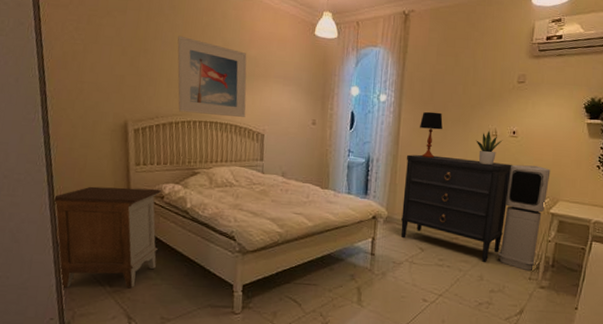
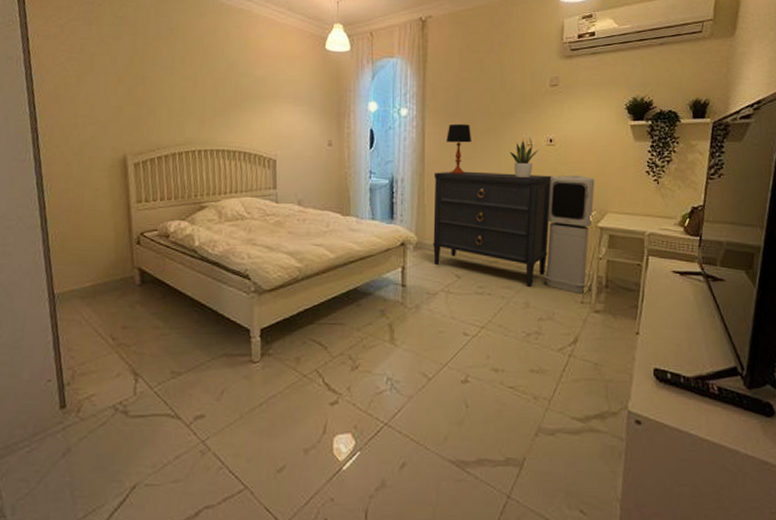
nightstand: present [52,186,162,289] -> none [47,227,167,344]
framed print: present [177,35,247,117] -> none [177,59,255,143]

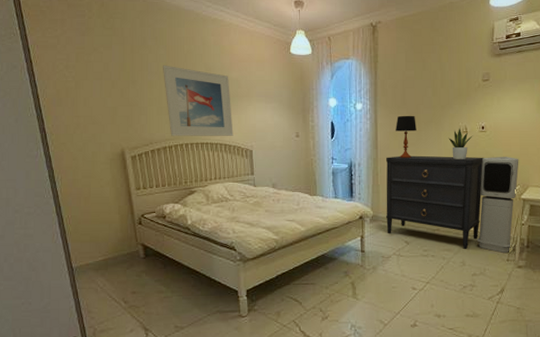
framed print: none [177,59,255,143] -> present [163,65,234,136]

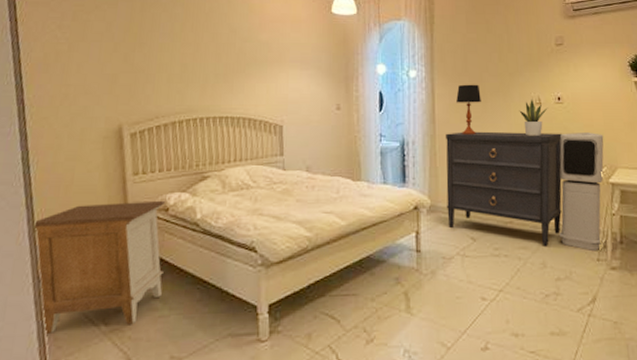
nightstand: none [63,210,165,308] -> present [32,200,166,334]
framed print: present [163,65,234,136] -> none [177,25,260,109]

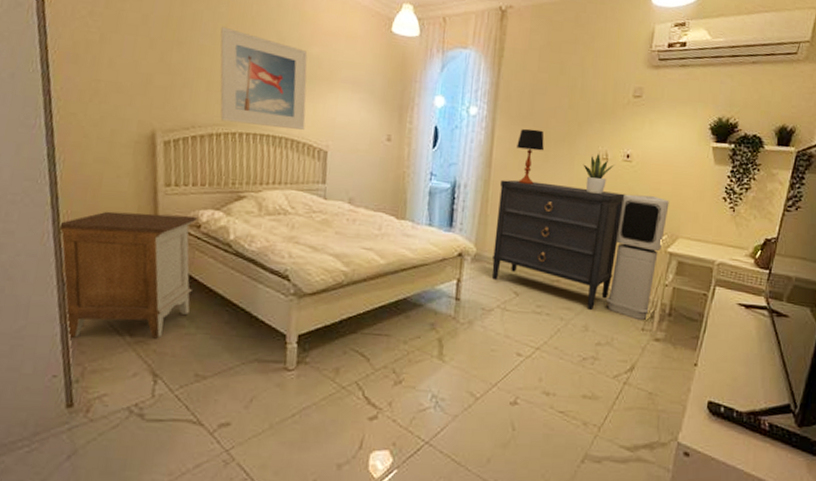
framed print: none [177,25,260,109] -> present [220,26,308,130]

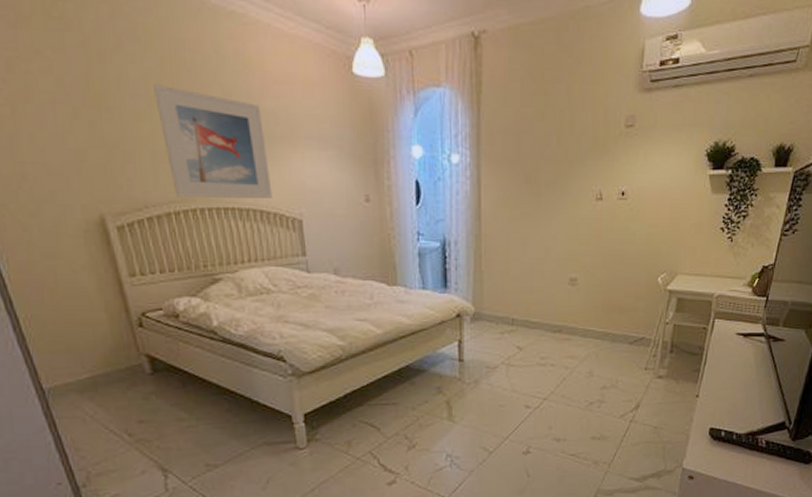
nightstand: present [57,211,199,339] -> none [20,305,186,444]
dresser: present [491,179,625,310] -> none [491,231,622,355]
table lamp: present [517,128,545,185] -> none [506,173,534,235]
potted plant: present [583,153,615,195] -> none [577,193,610,238]
air purifier: present [606,194,670,320] -> none [609,234,667,360]

